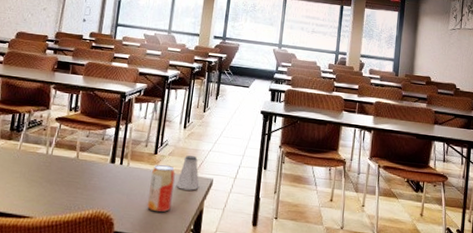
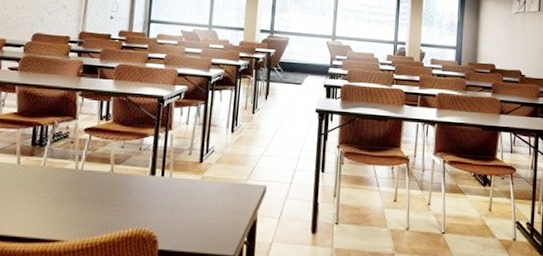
beverage can: present [147,164,175,213] -> none [195,173,224,226]
saltshaker: present [176,155,200,191] -> none [226,162,252,200]

